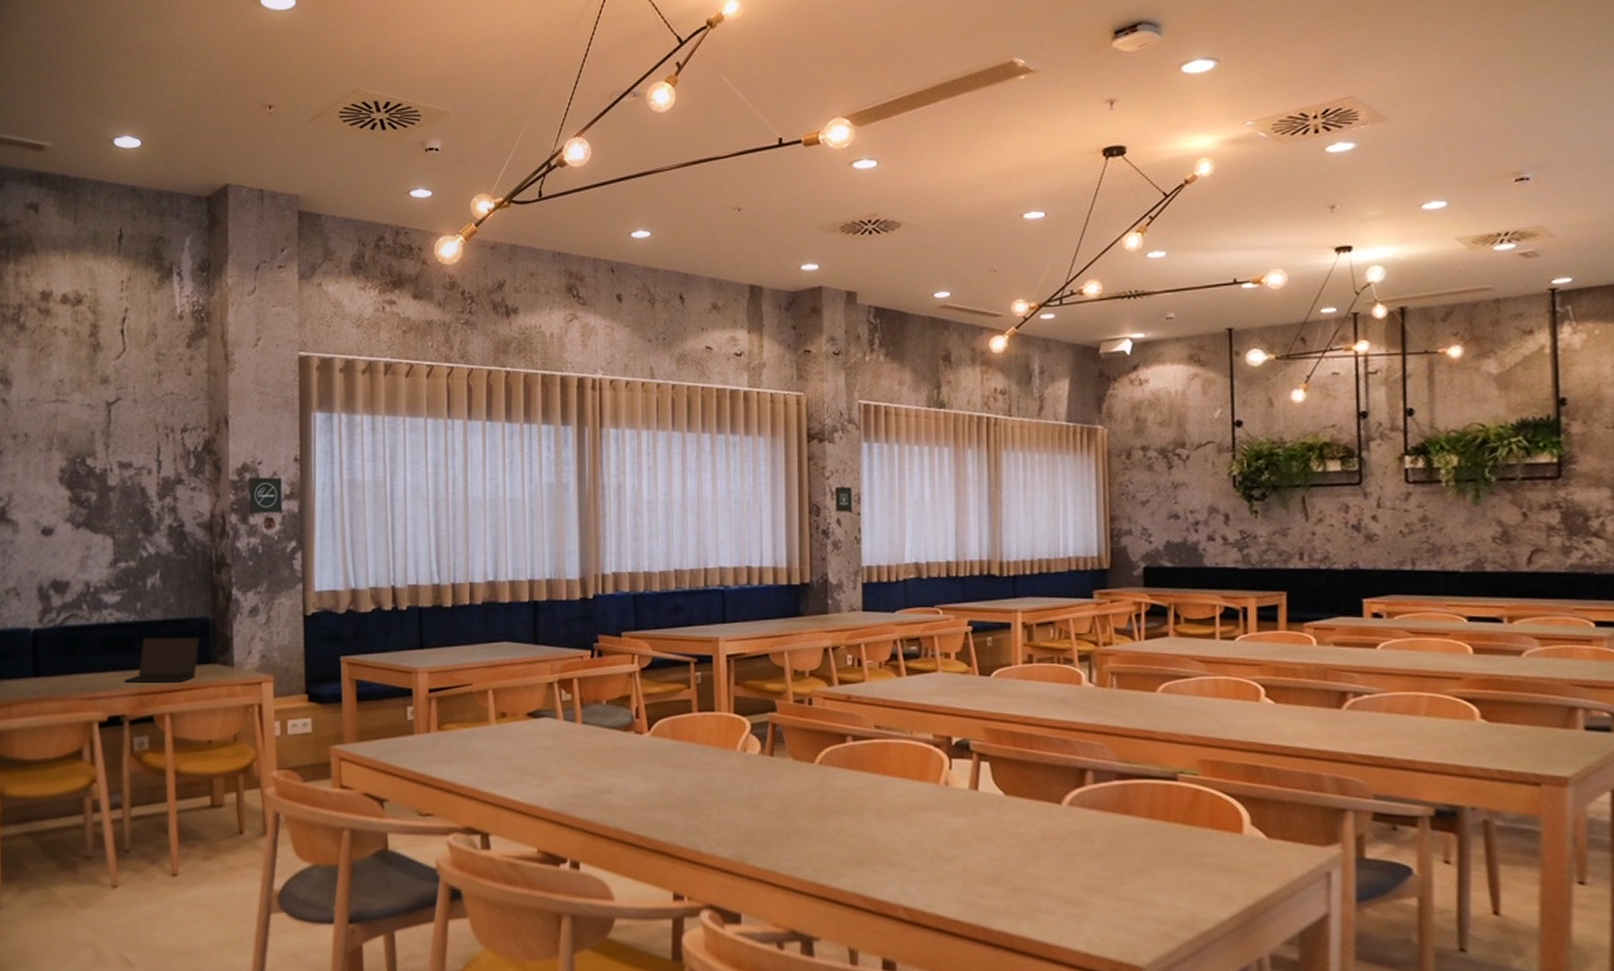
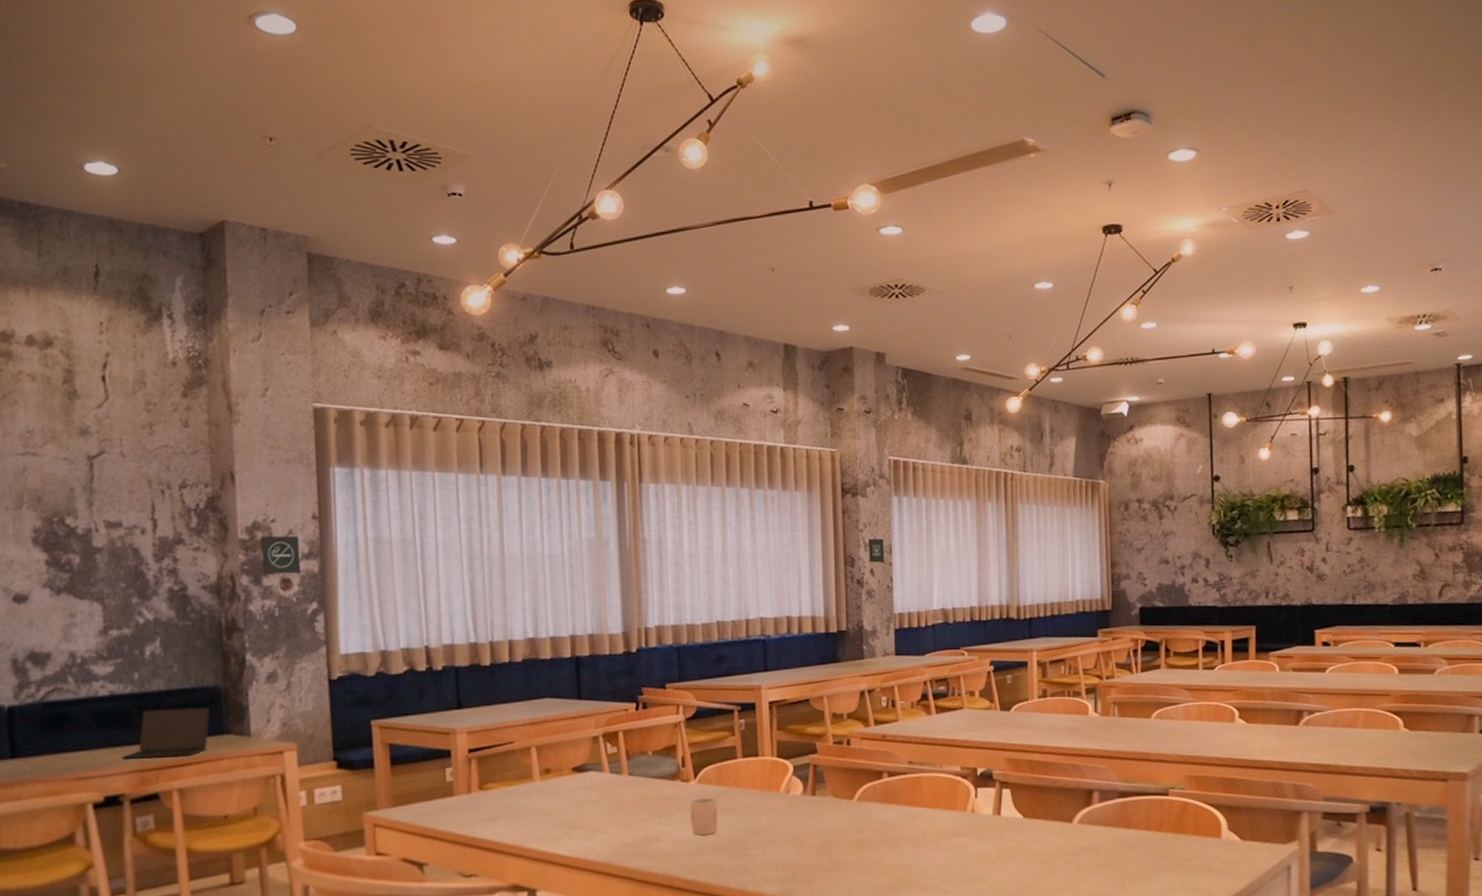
mug: none [643,751,672,790] -> present [690,797,719,836]

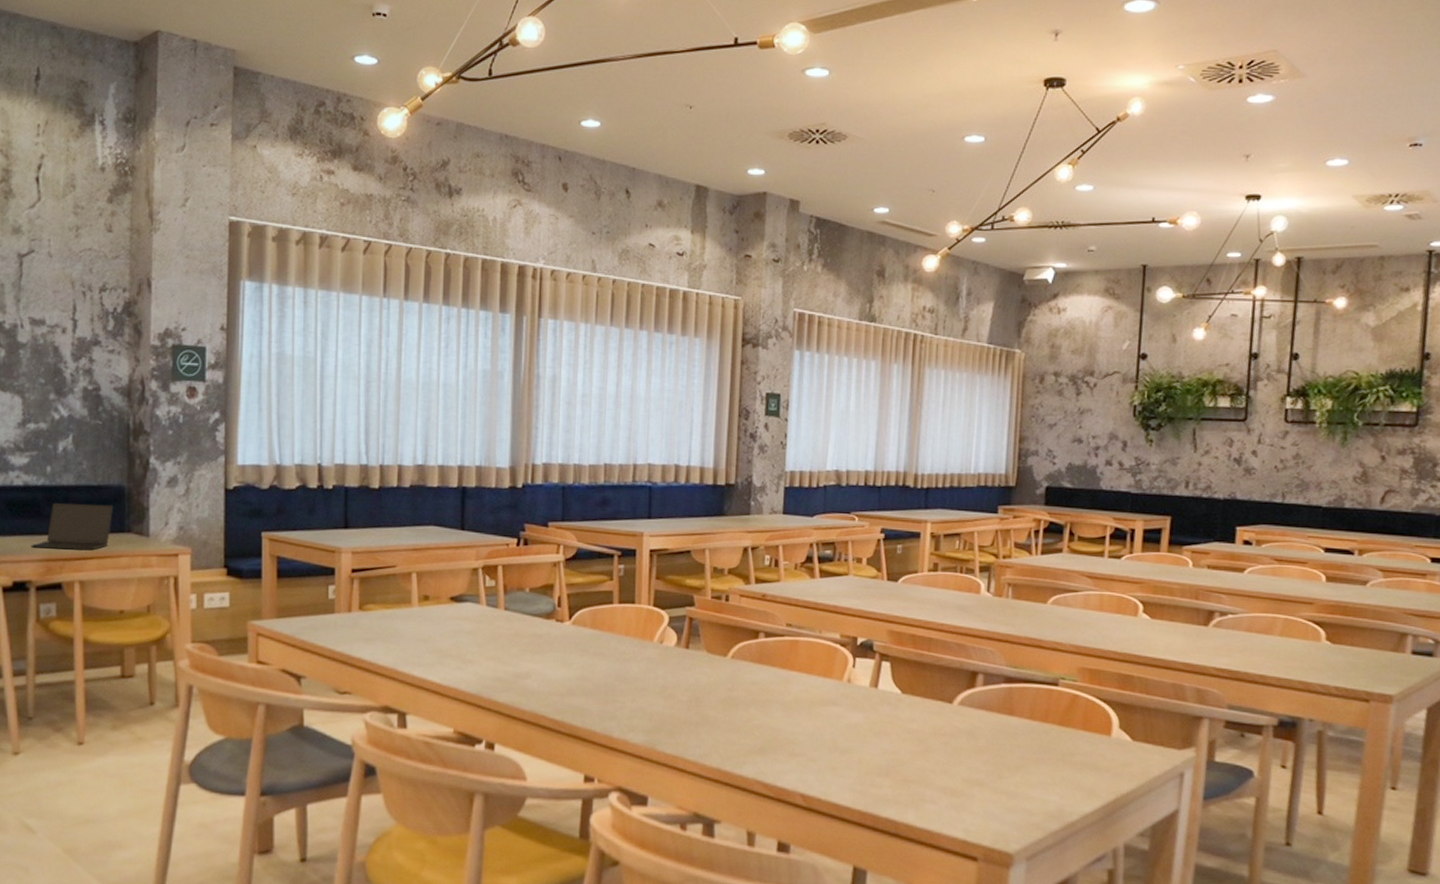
mug: present [690,797,719,836] -> none [562,639,590,677]

